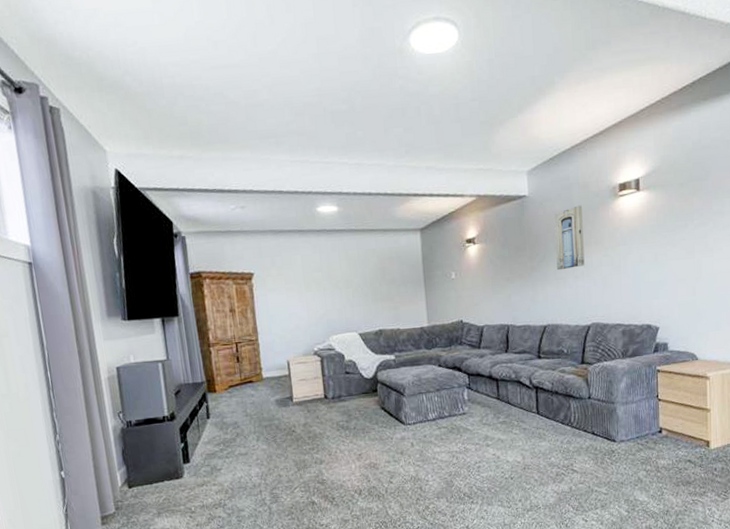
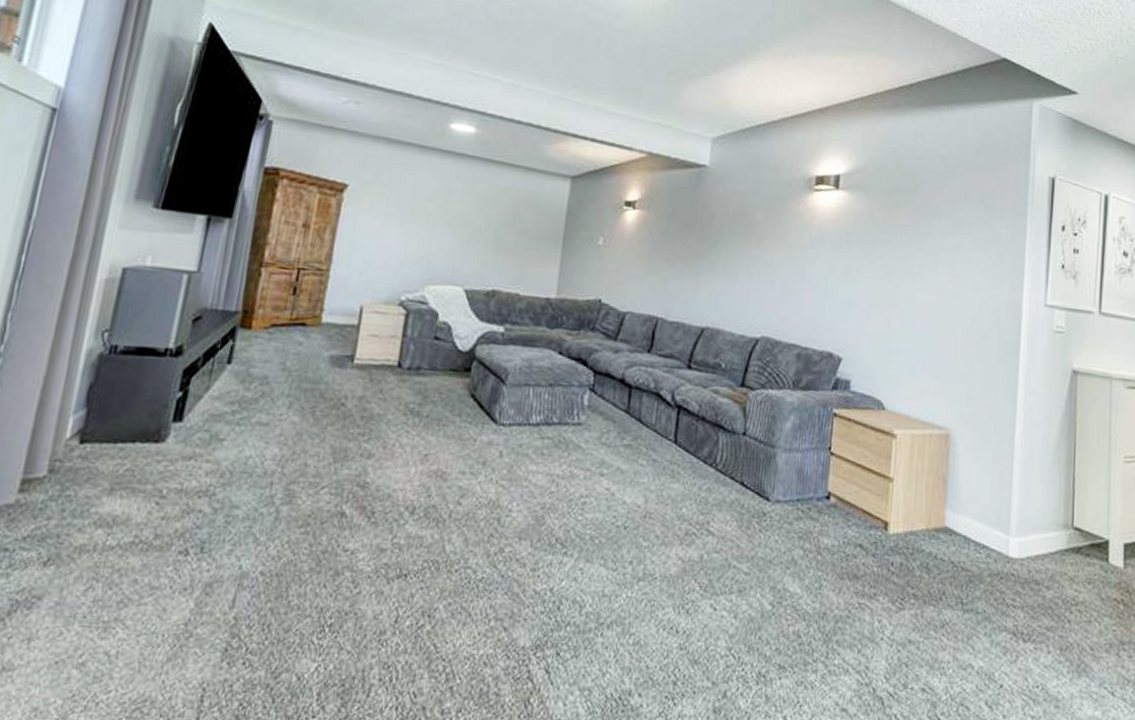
wall art: present [554,205,585,271] -> none [729,190,770,264]

